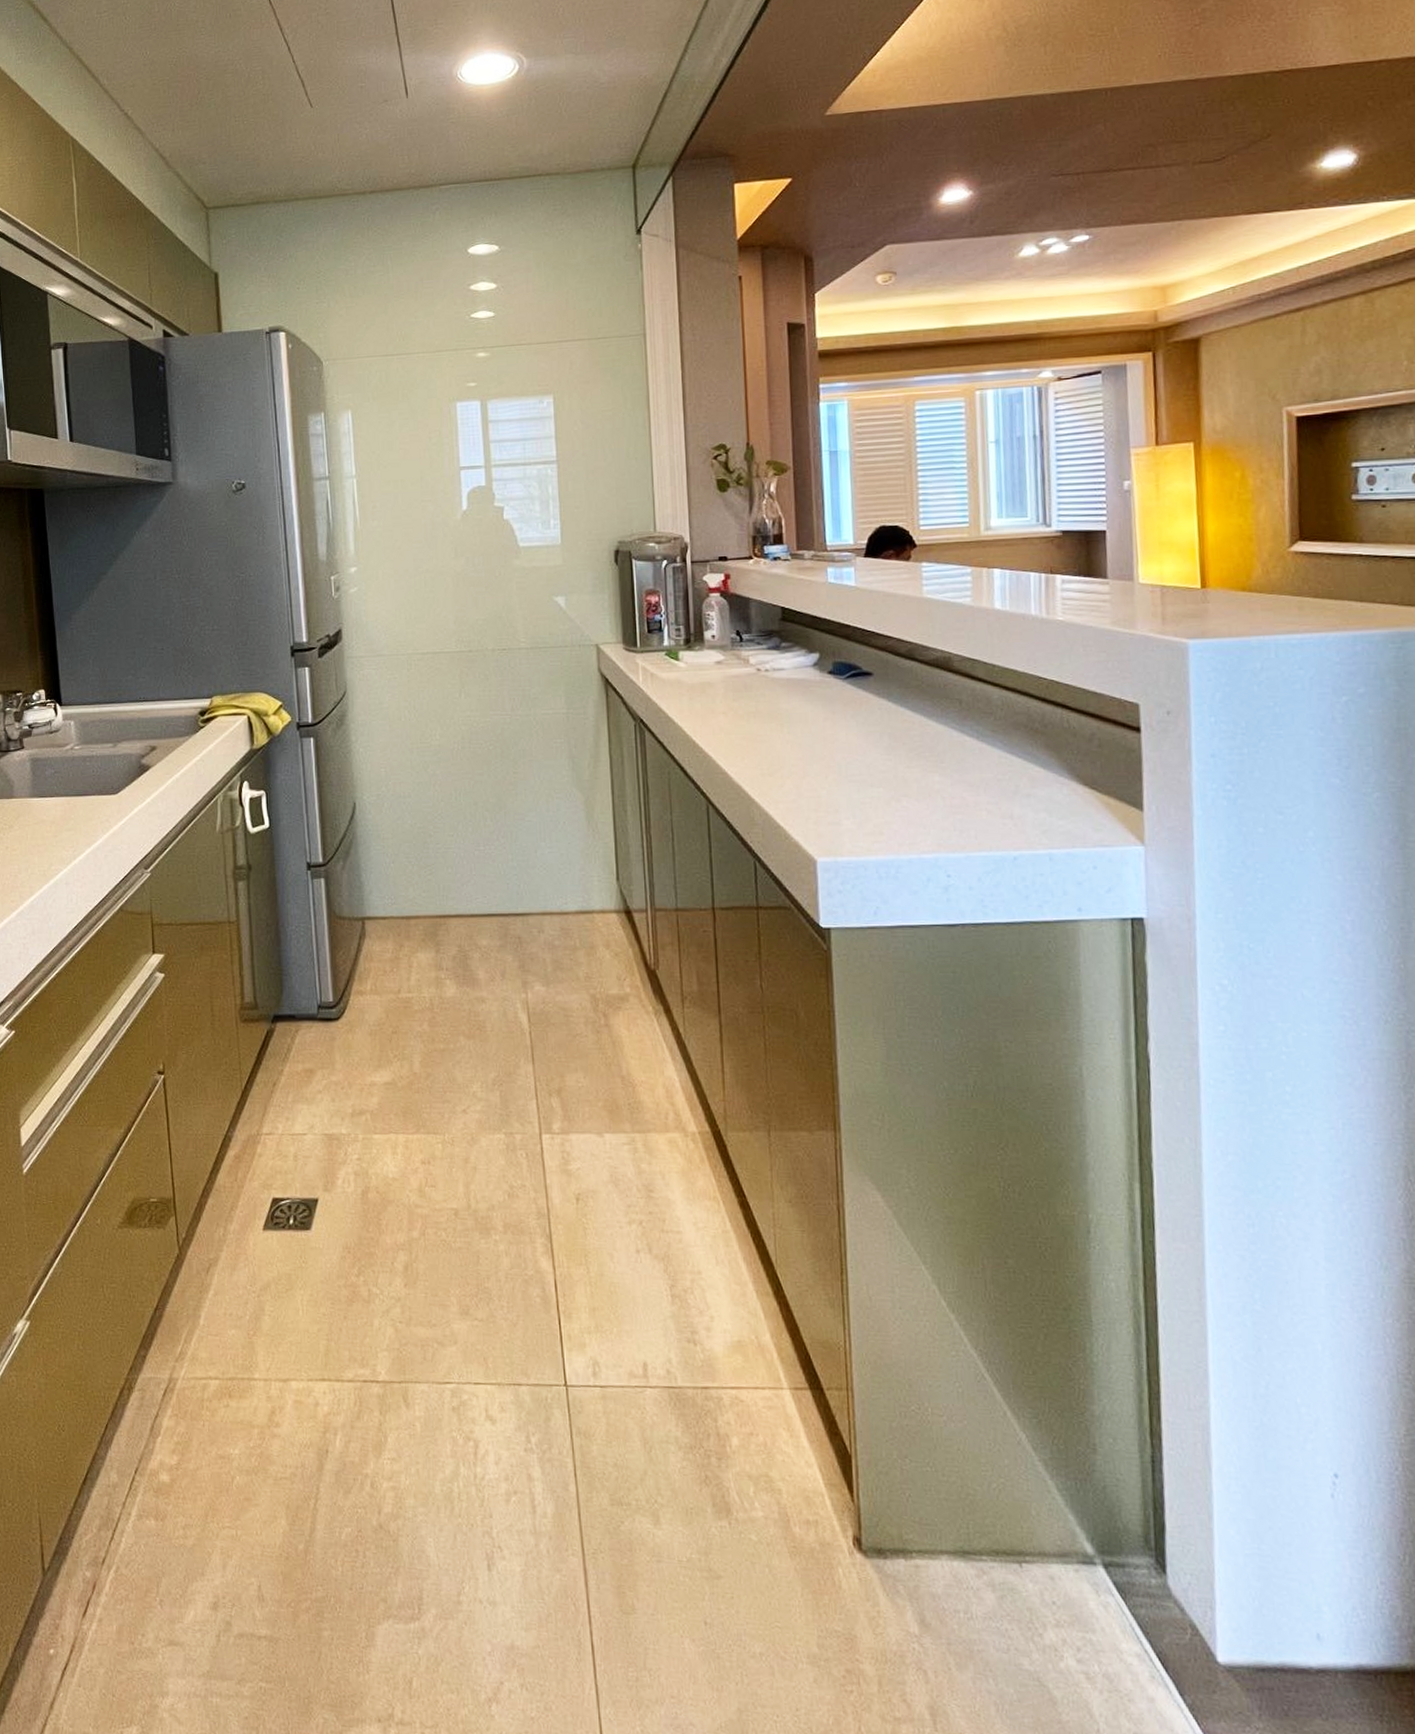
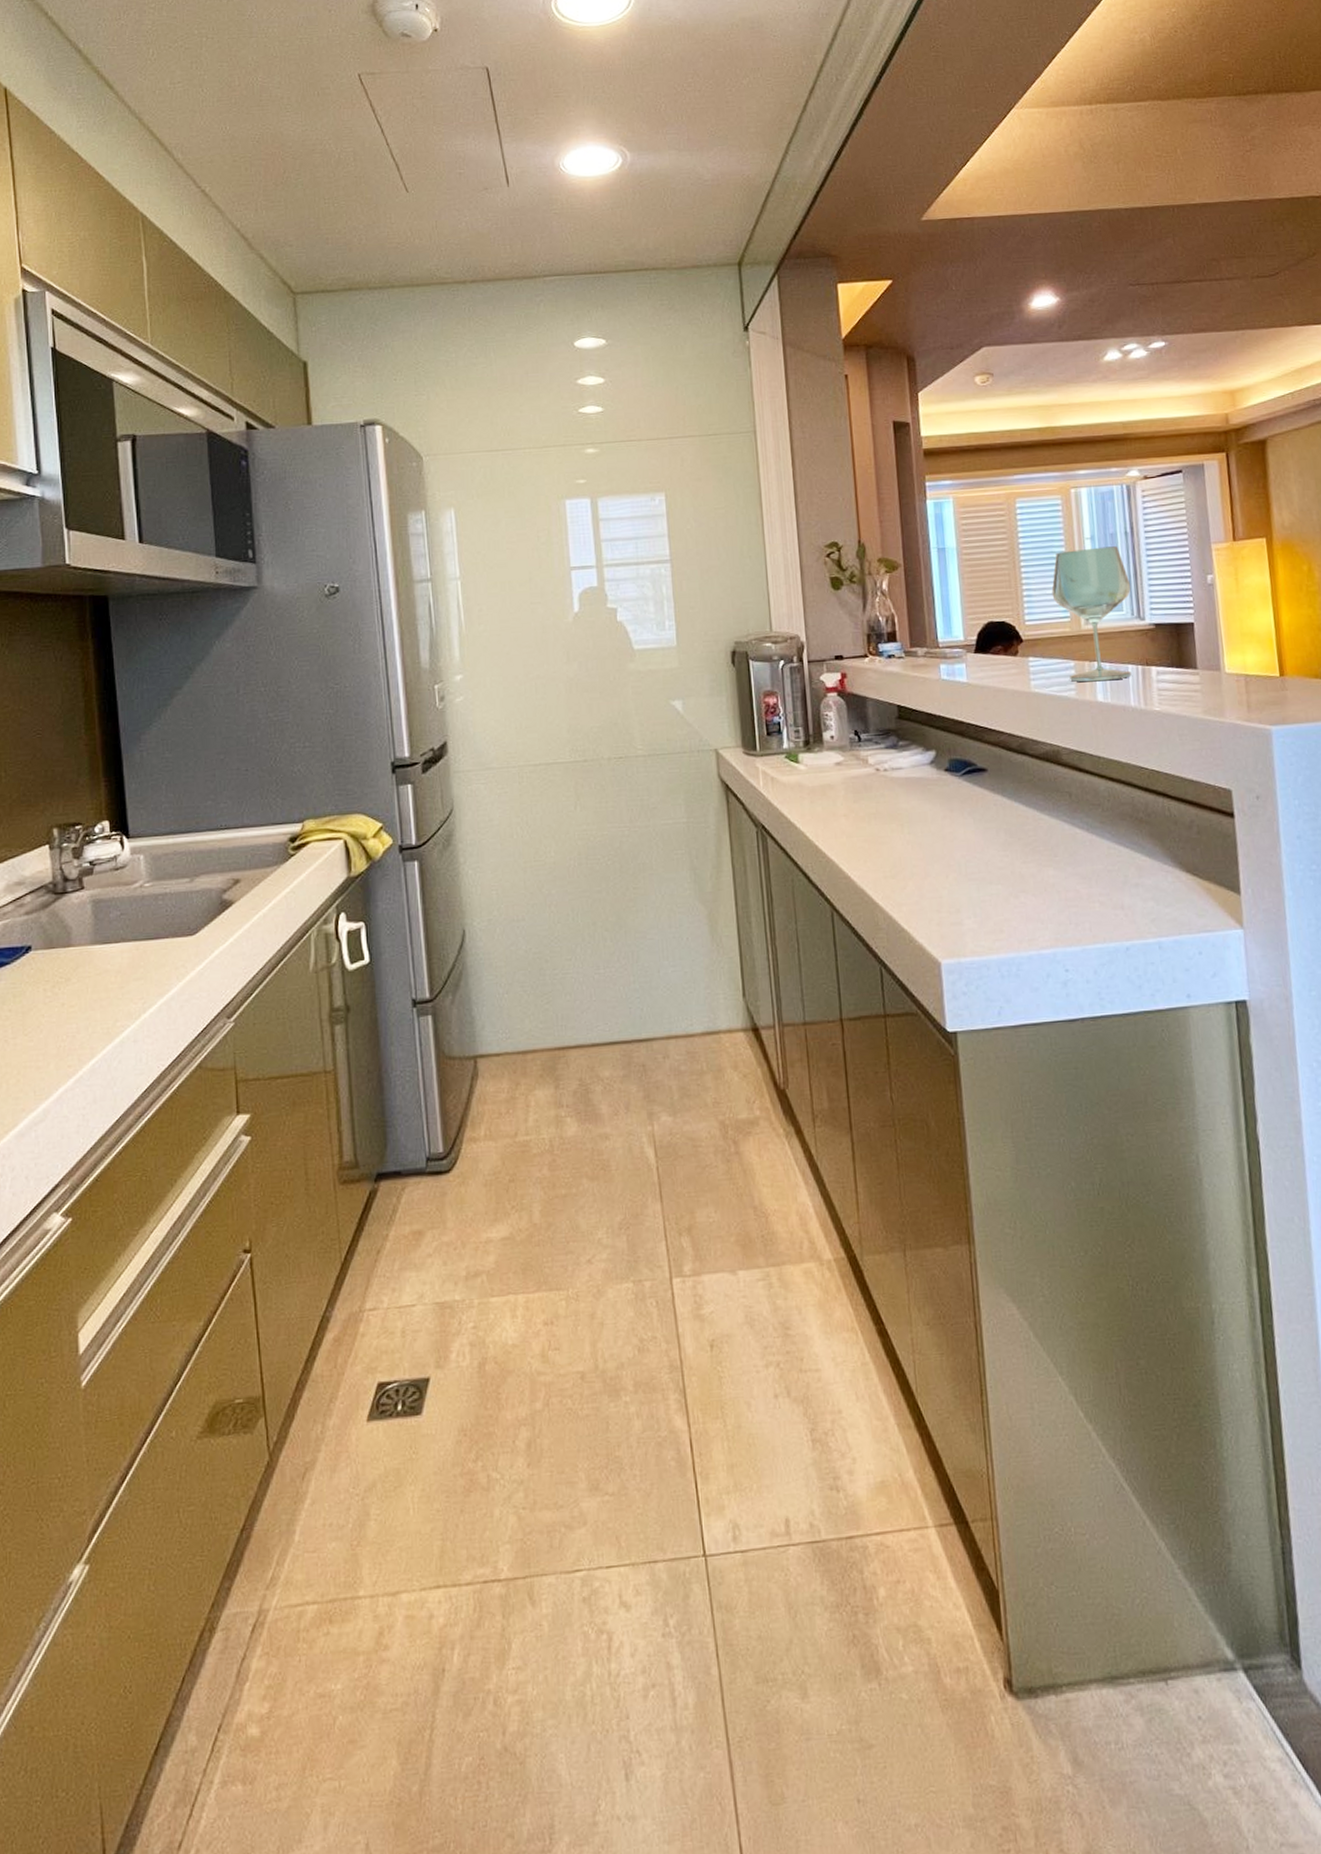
wine glass: none [950,450,1038,589] -> present [1051,546,1132,682]

